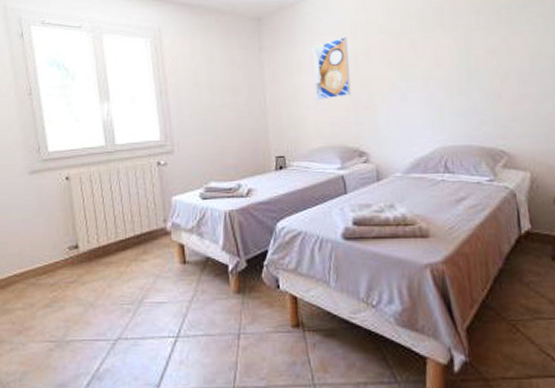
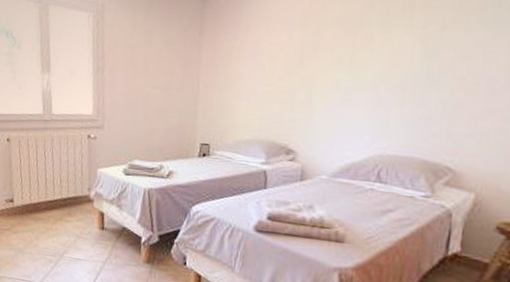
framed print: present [312,37,351,101] -> none [251,26,296,93]

